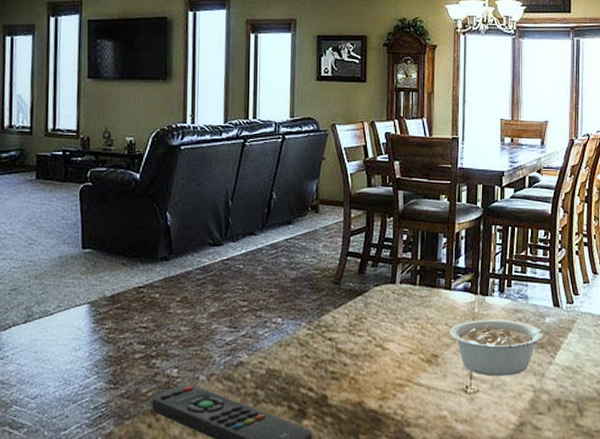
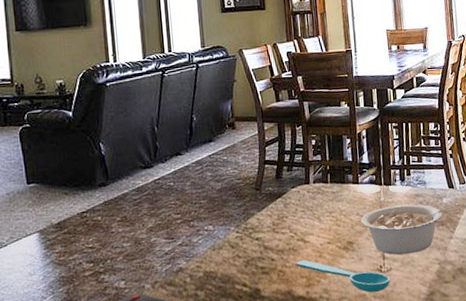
spoon: none [370,369,475,416] -> present [295,260,390,293]

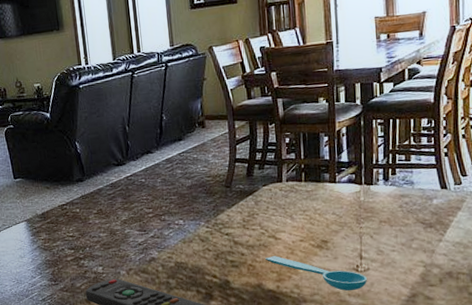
legume: present [361,202,458,255] -> none [337,204,451,256]

